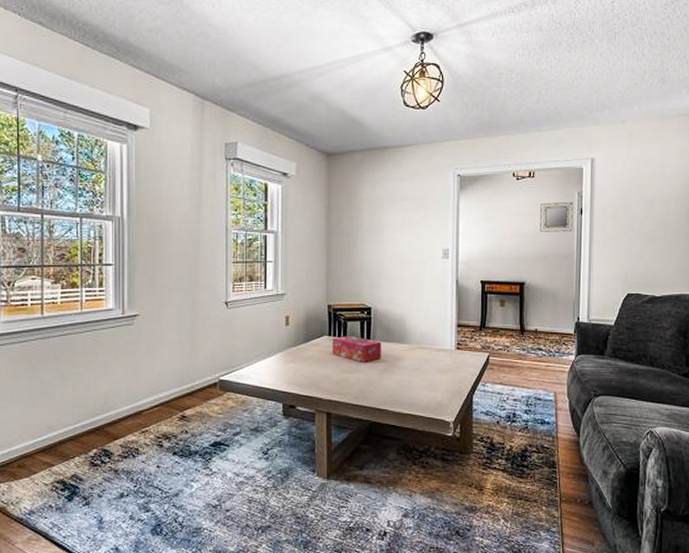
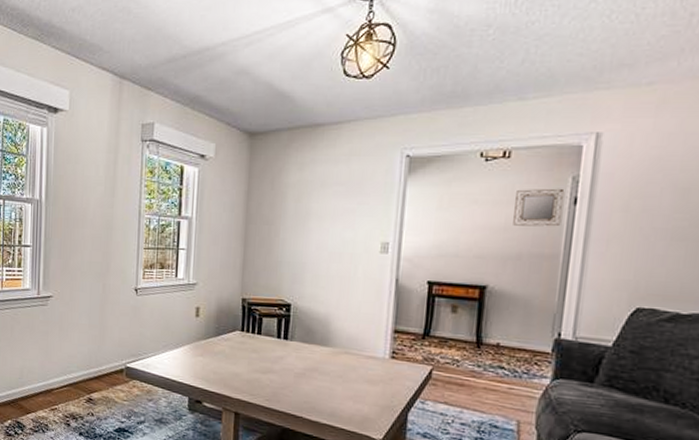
tissue box: present [332,335,382,362] -> none [244,332,301,363]

